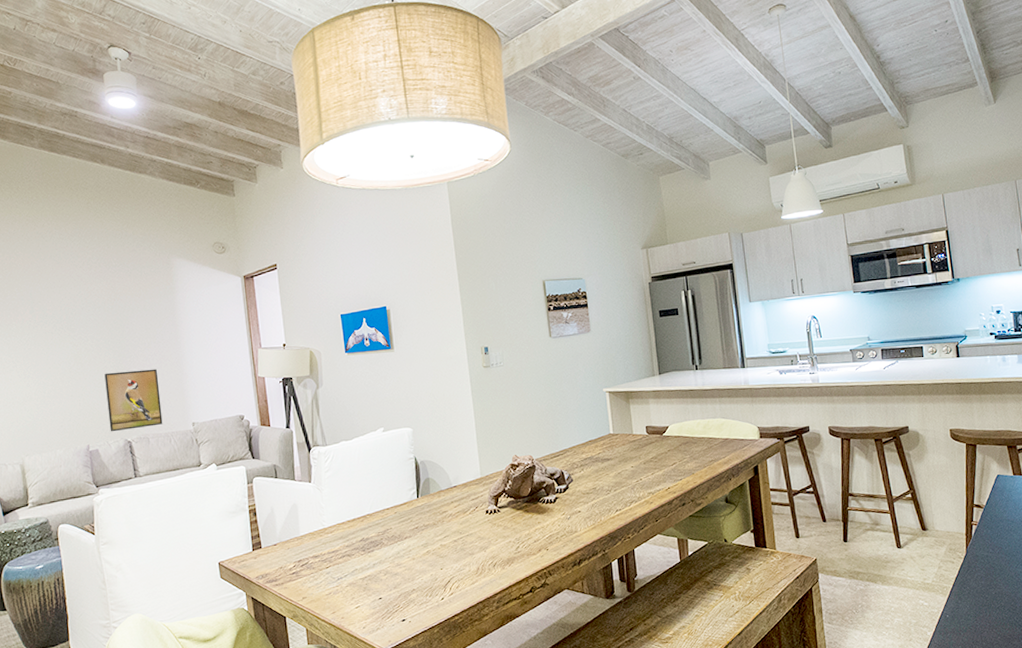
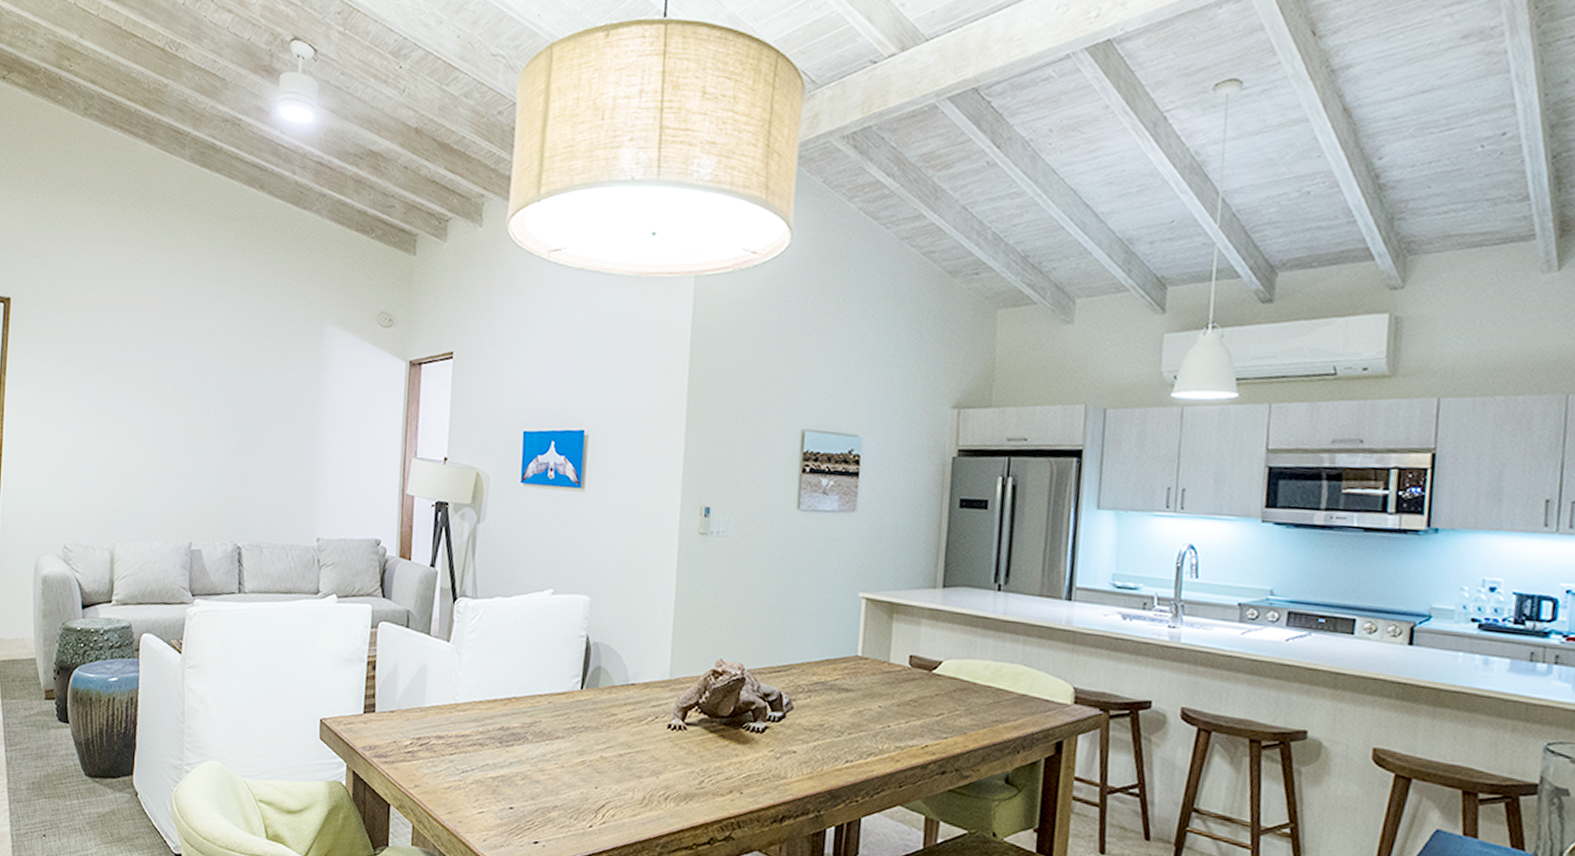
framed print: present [104,369,163,432] -> none [218,456,286,534]

